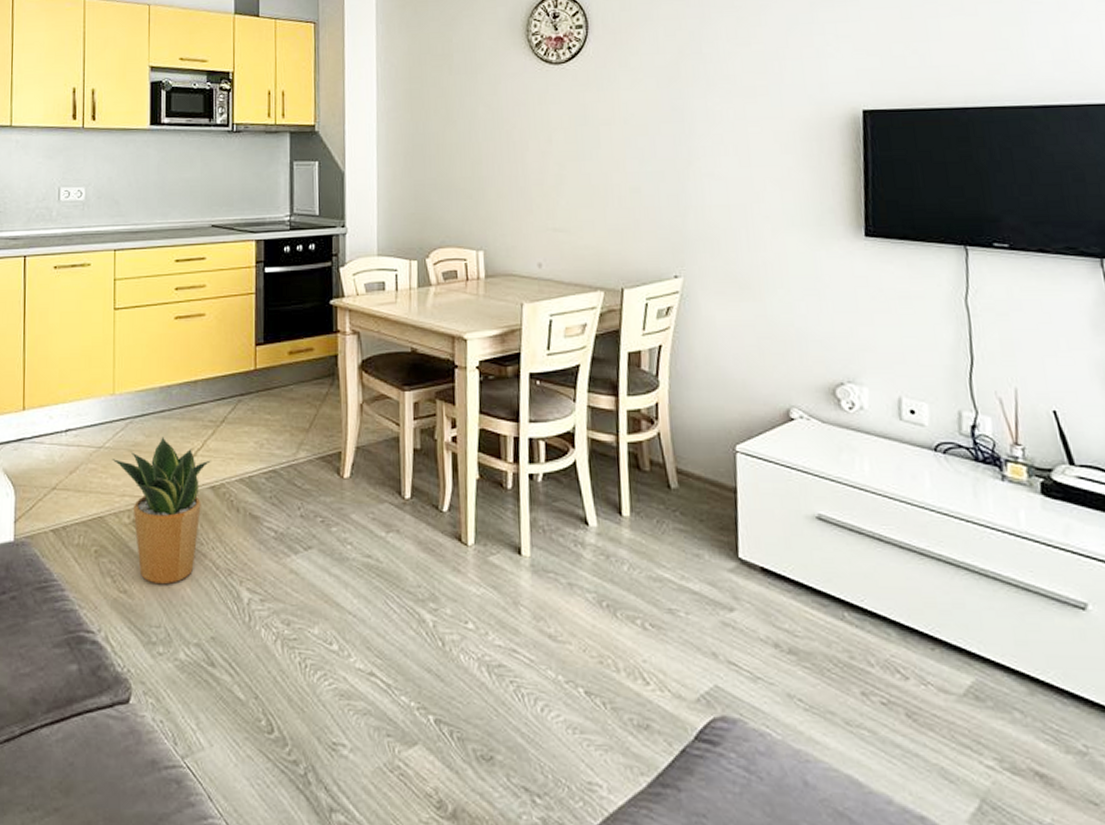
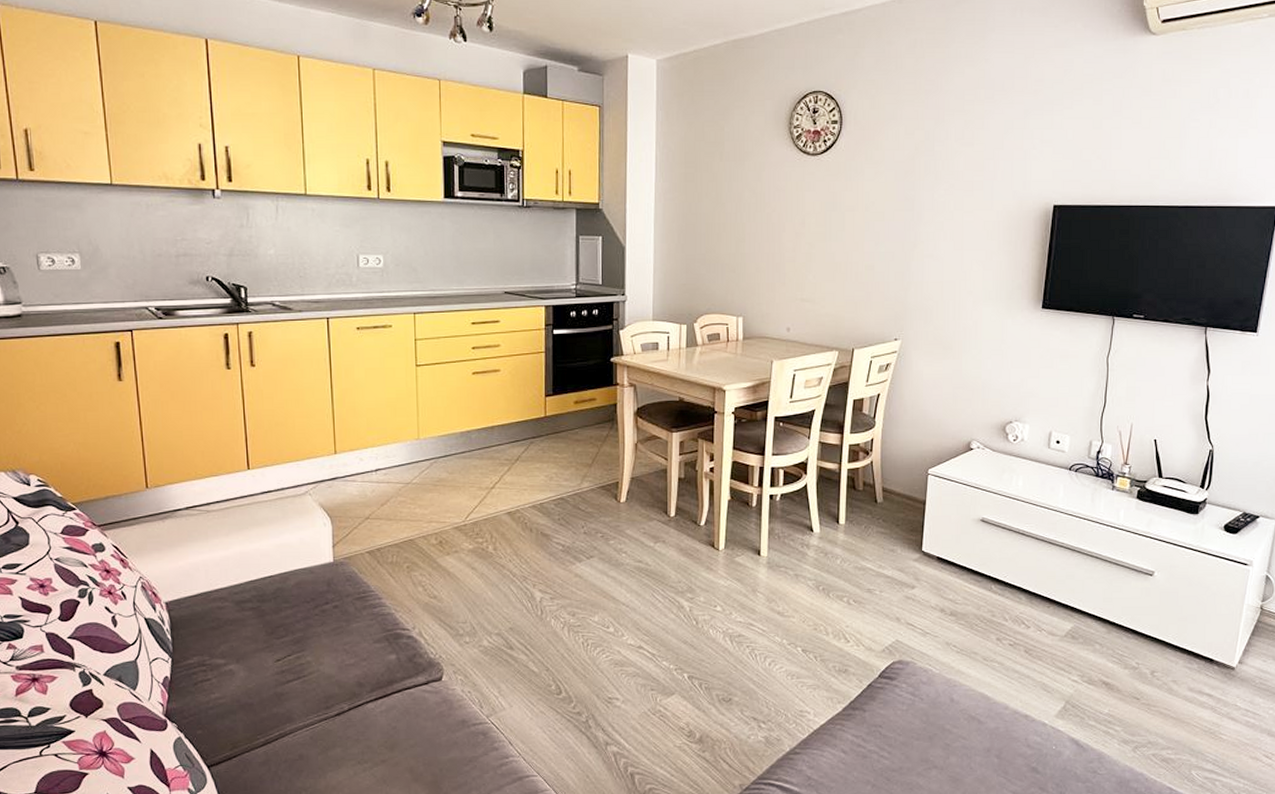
potted plant: present [112,437,212,585] -> none [419,473,508,591]

